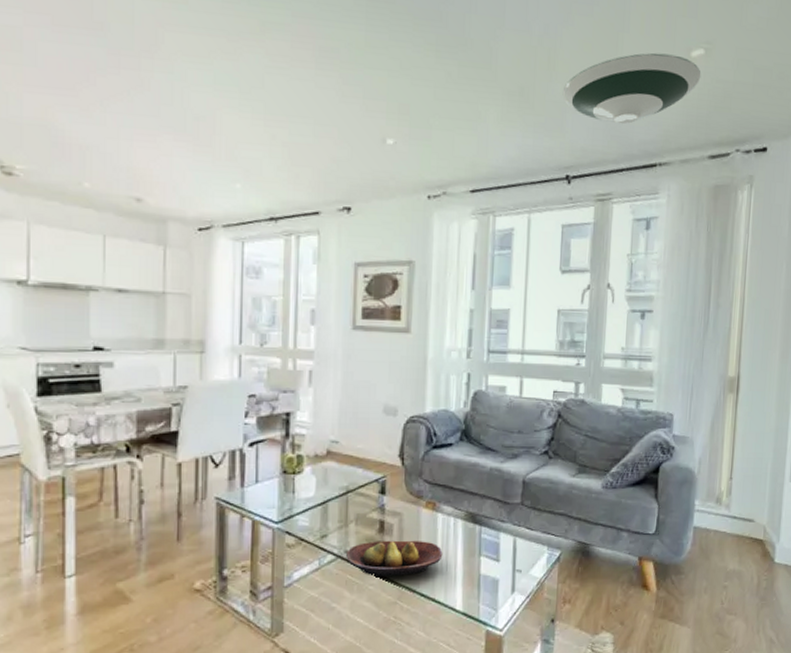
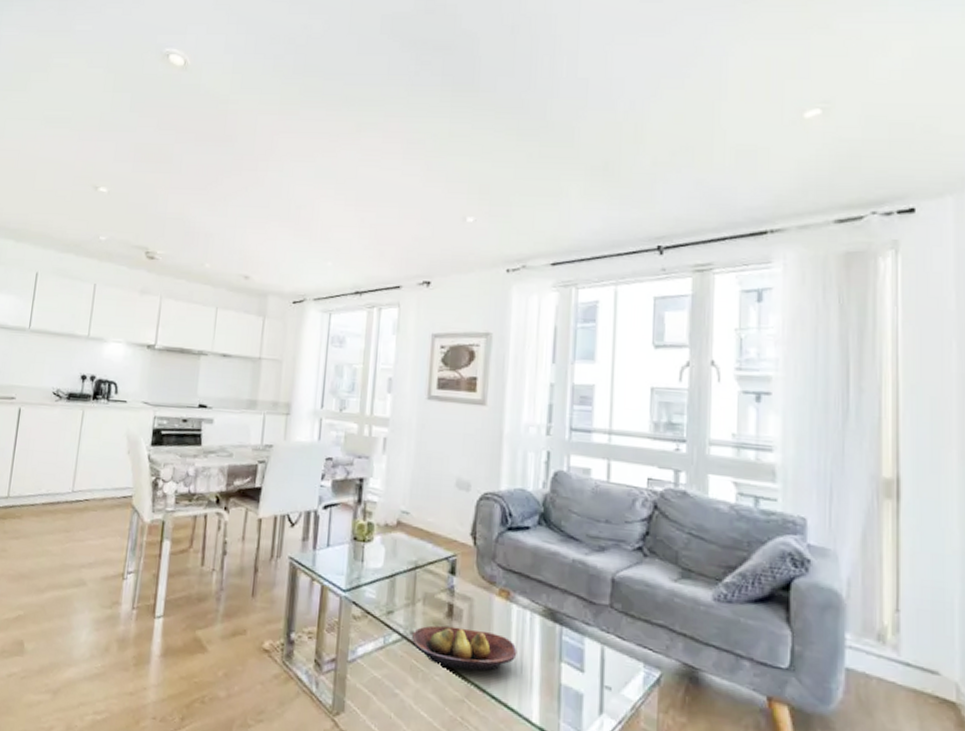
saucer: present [562,52,701,125] -> none [651,117,819,192]

